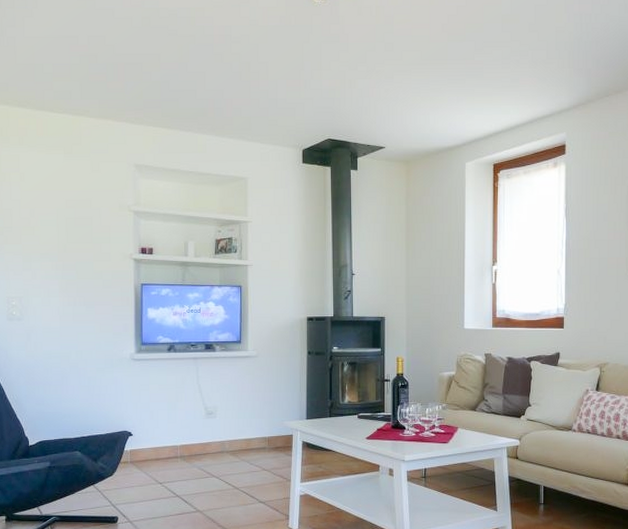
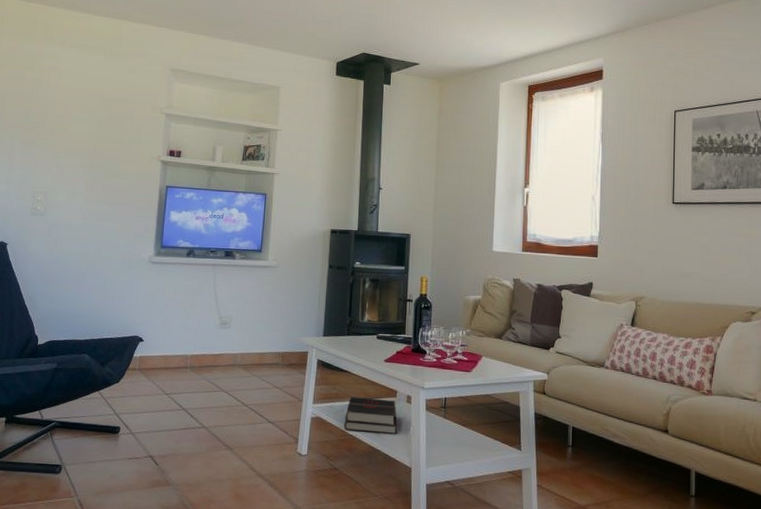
hardback book: none [332,473,382,506] -> present [344,397,398,435]

